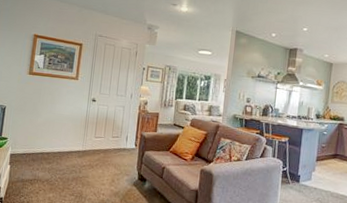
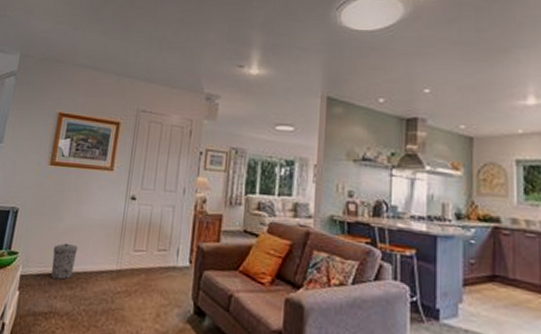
trash can: none [33,131,53,157] -> present [50,243,78,280]

